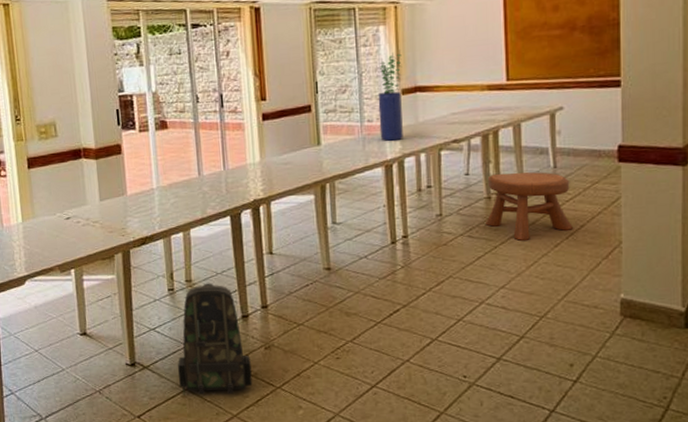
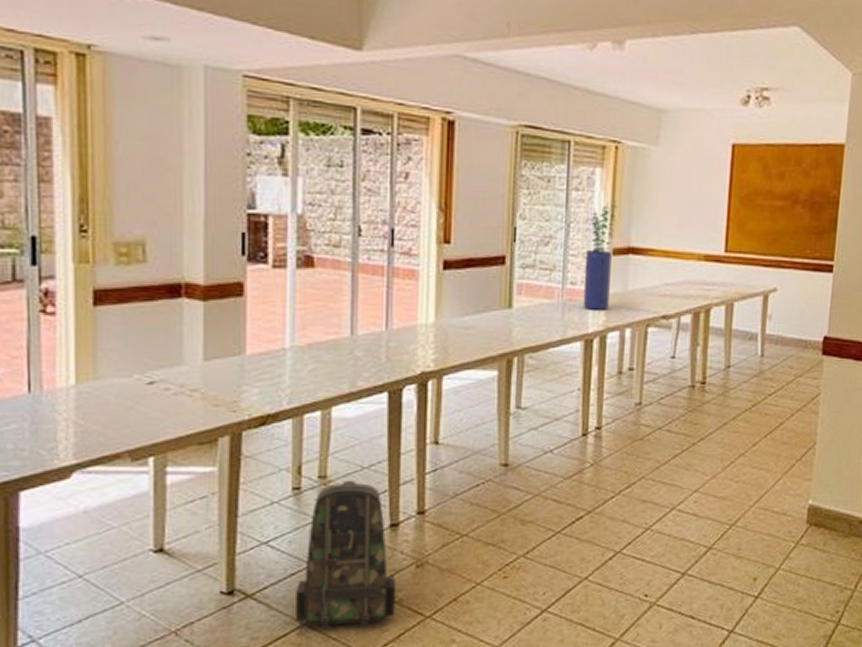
stool: present [486,172,573,241] -> none [687,359,775,437]

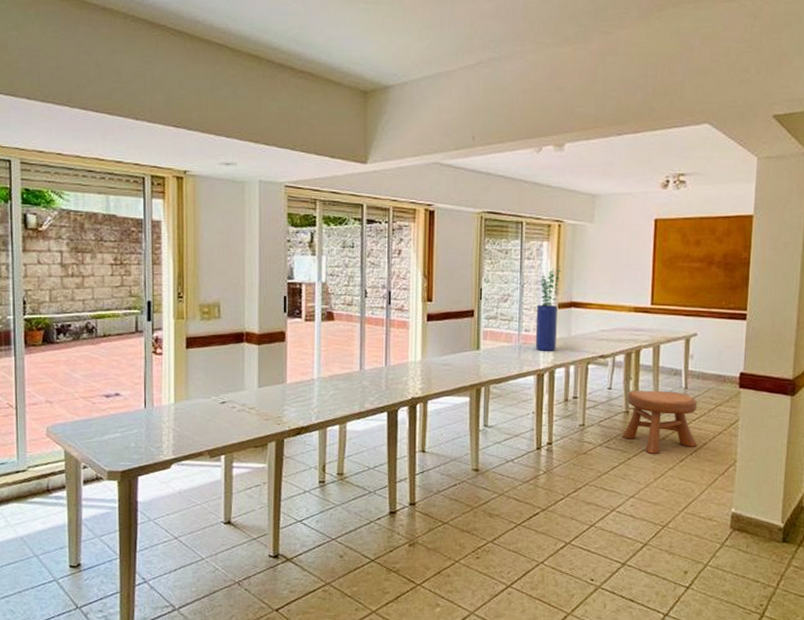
backpack: present [296,480,396,632] -> none [322,477,394,590]
stool: none [687,359,775,437] -> present [622,390,698,454]

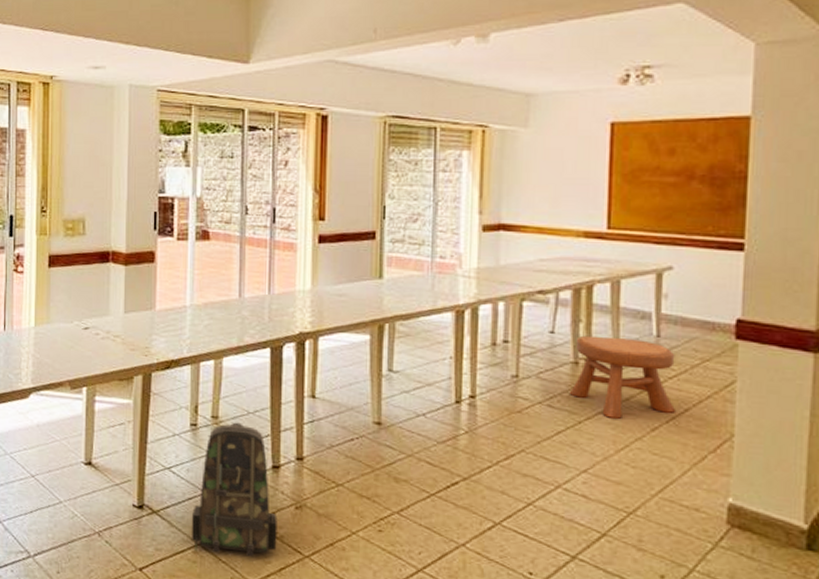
backpack: none [322,477,394,590] -> present [192,422,277,557]
vase: present [535,265,561,351] -> none [453,179,486,283]

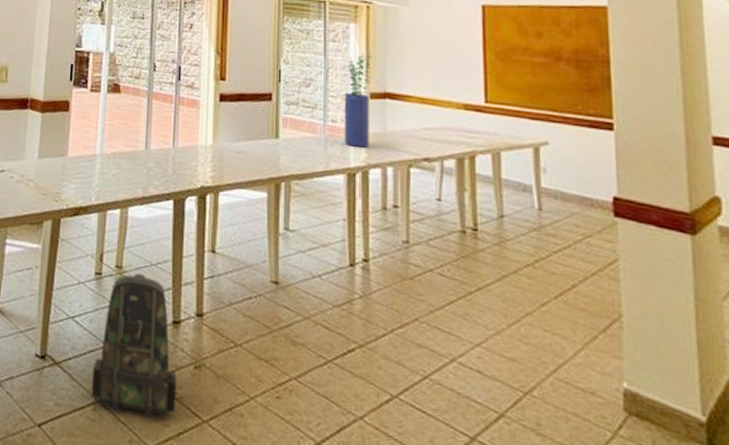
vase: none [453,179,486,283] -> present [344,50,372,148]
stool: present [570,335,675,419] -> none [459,204,562,292]

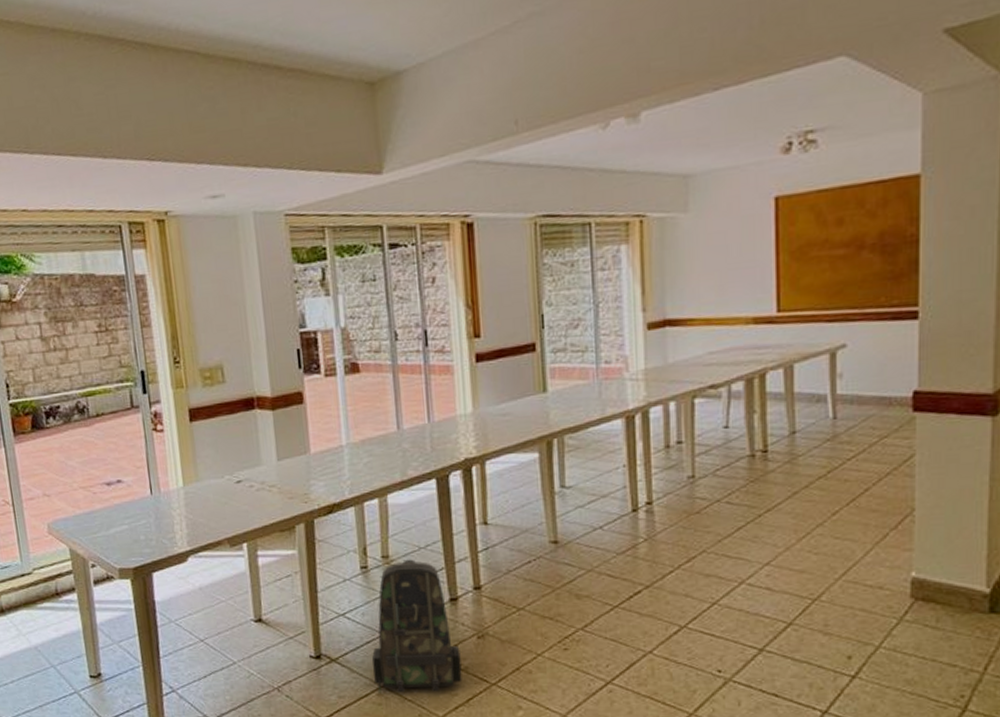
vase: present [344,50,372,148] -> none [618,274,649,387]

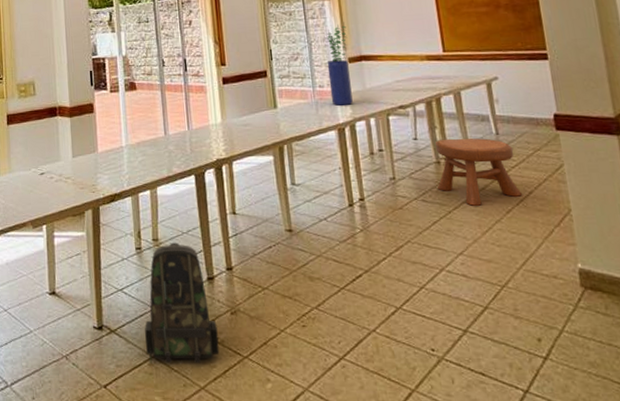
vase: none [618,274,649,387] -> present [327,22,353,106]
stool: none [748,424,855,508] -> present [434,138,522,206]

